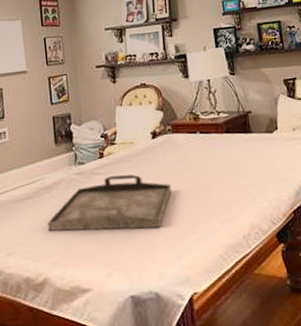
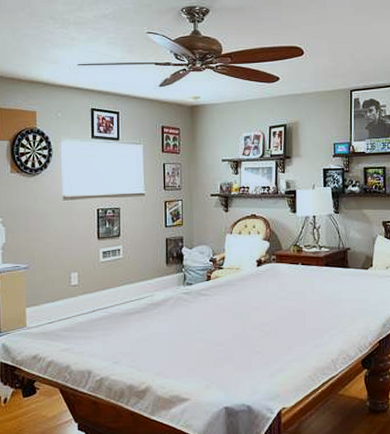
serving tray: present [47,174,172,231] -> none [153,297,271,348]

